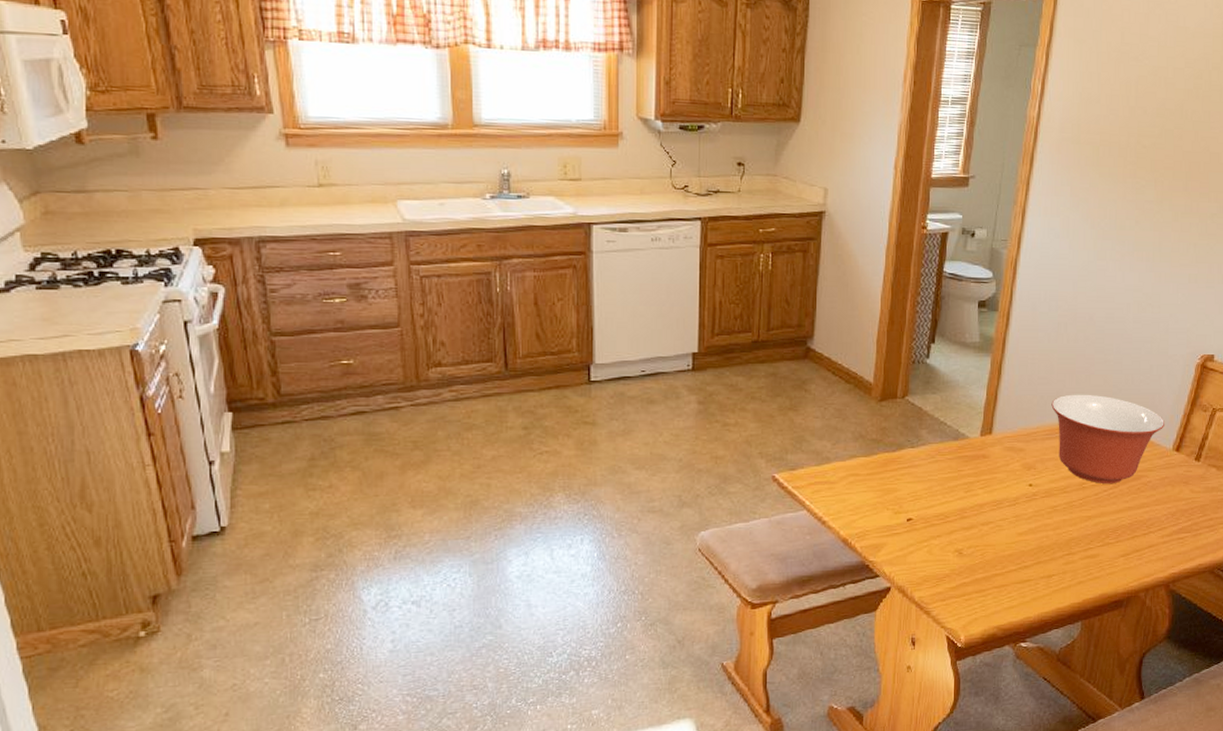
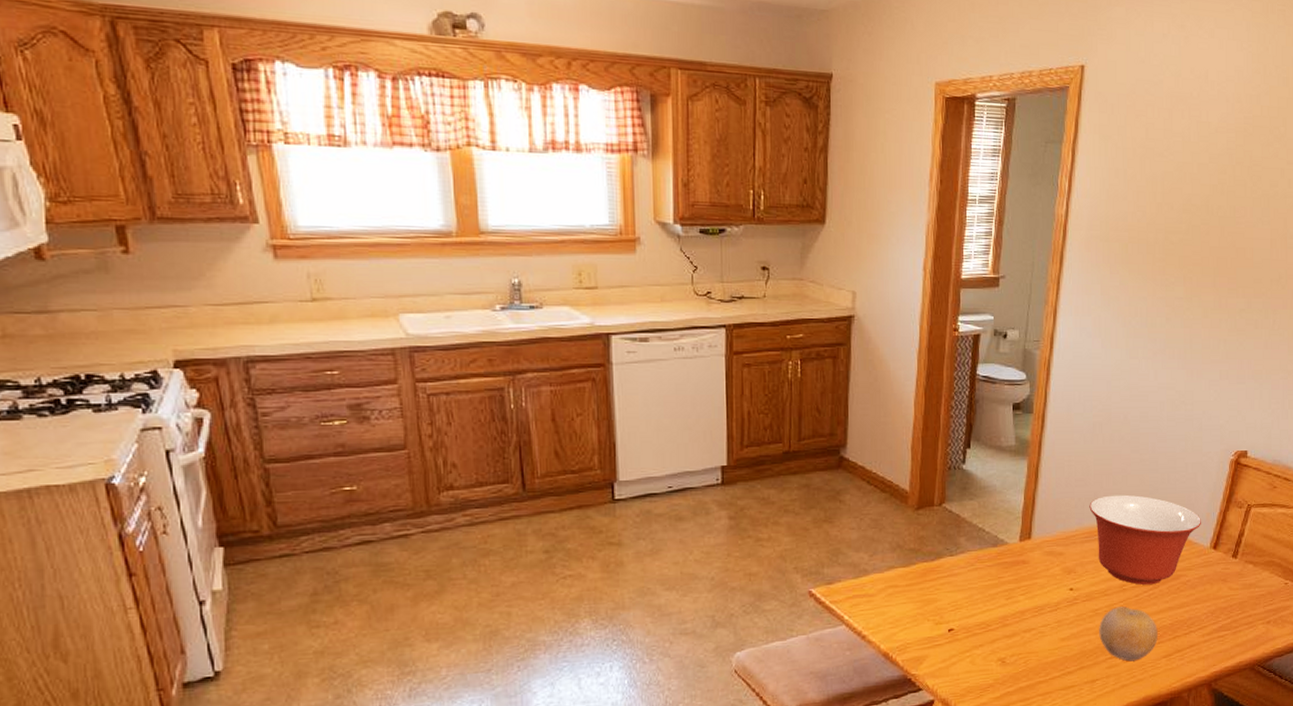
fruit: none [1057,504,1116,559] -> present [1099,606,1158,662]

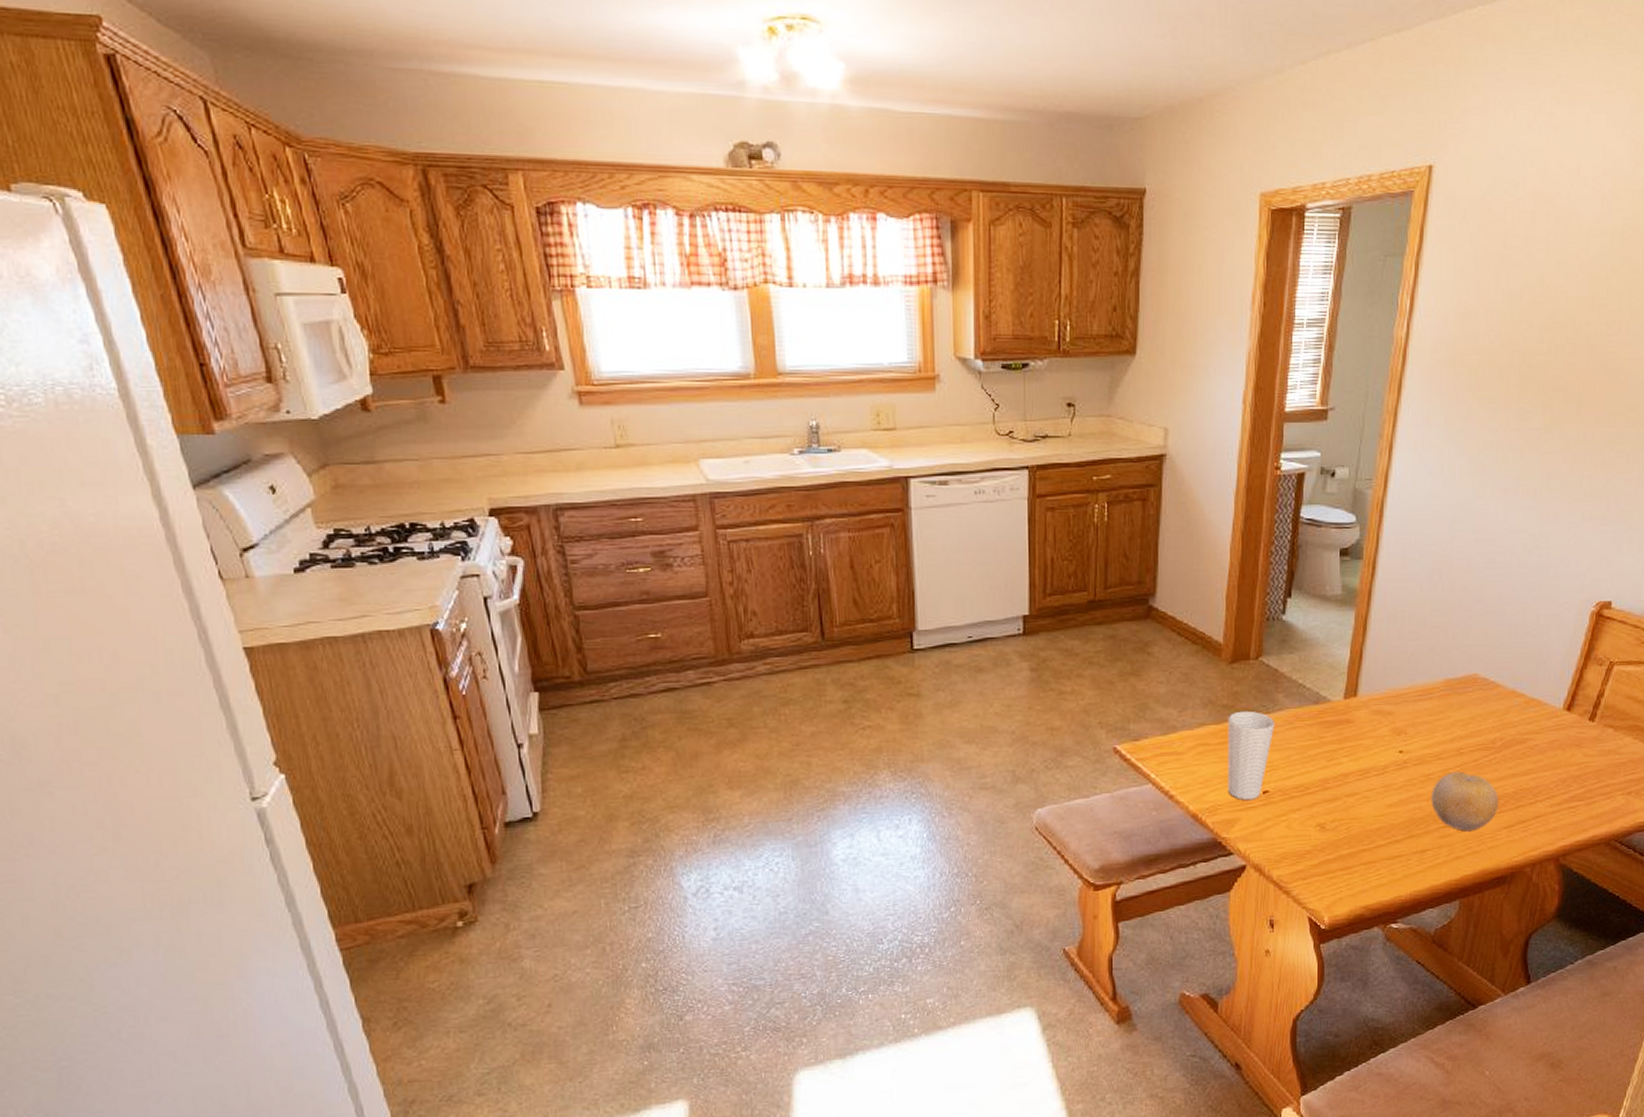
cup: none [914,553,959,639] -> present [1227,710,1276,801]
mixing bowl: present [1089,494,1202,585] -> none [1424,649,1555,749]

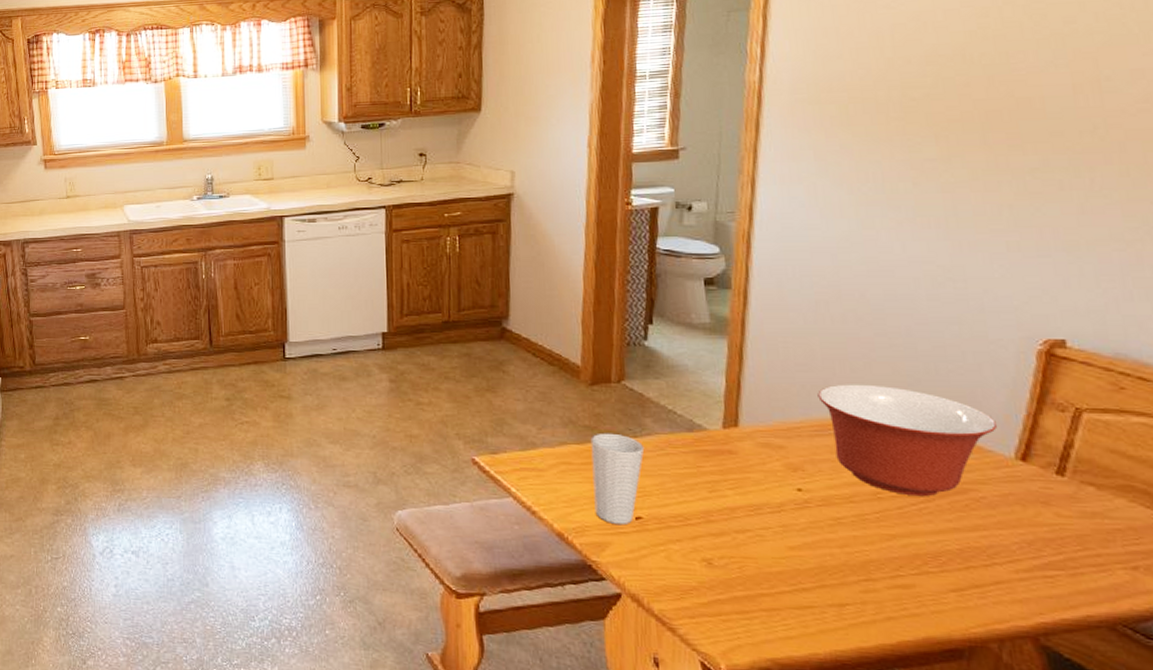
mixing bowl: none [1424,649,1555,749] -> present [817,384,998,497]
fruit: present [1431,772,1499,832] -> none [844,518,940,590]

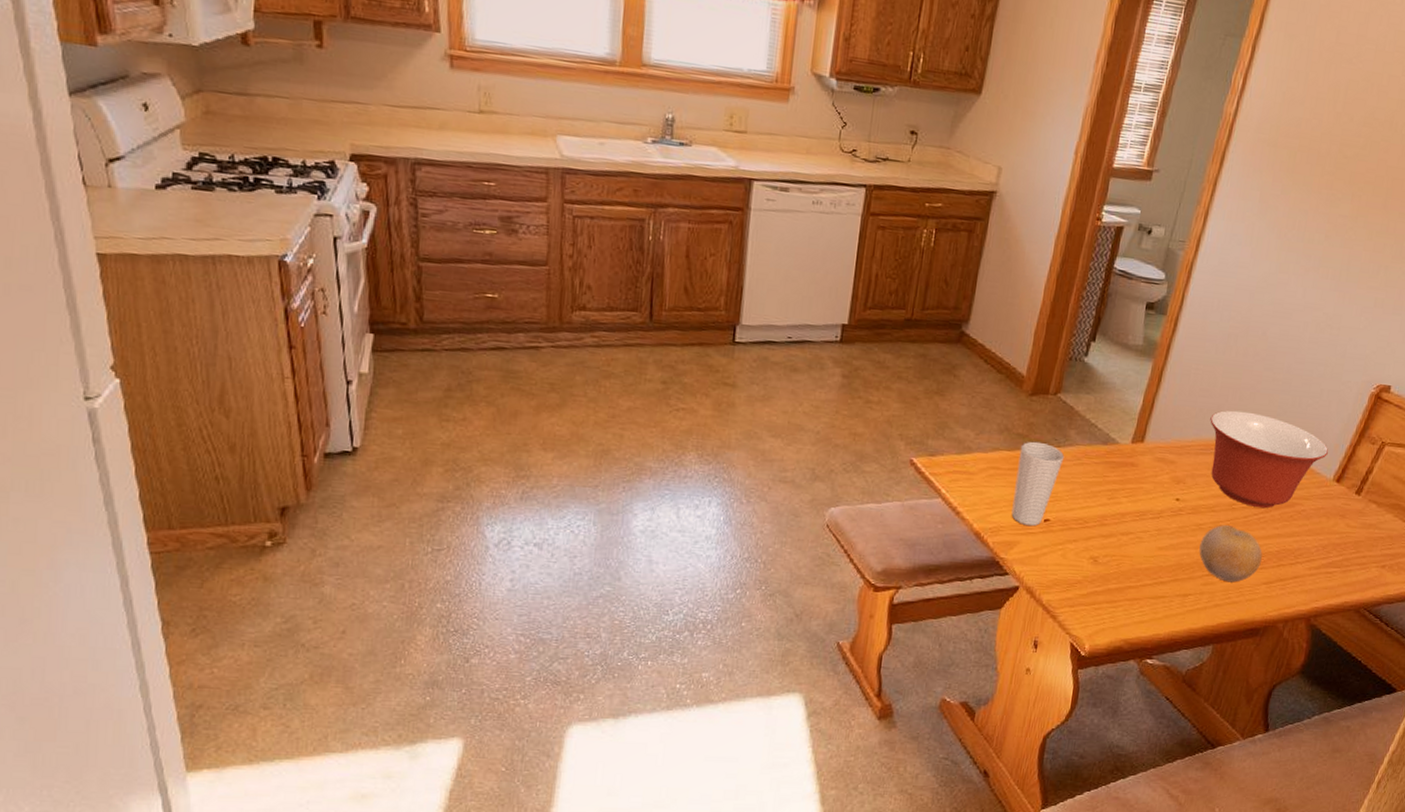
fruit: none [844,518,940,590] -> present [1199,525,1263,583]

